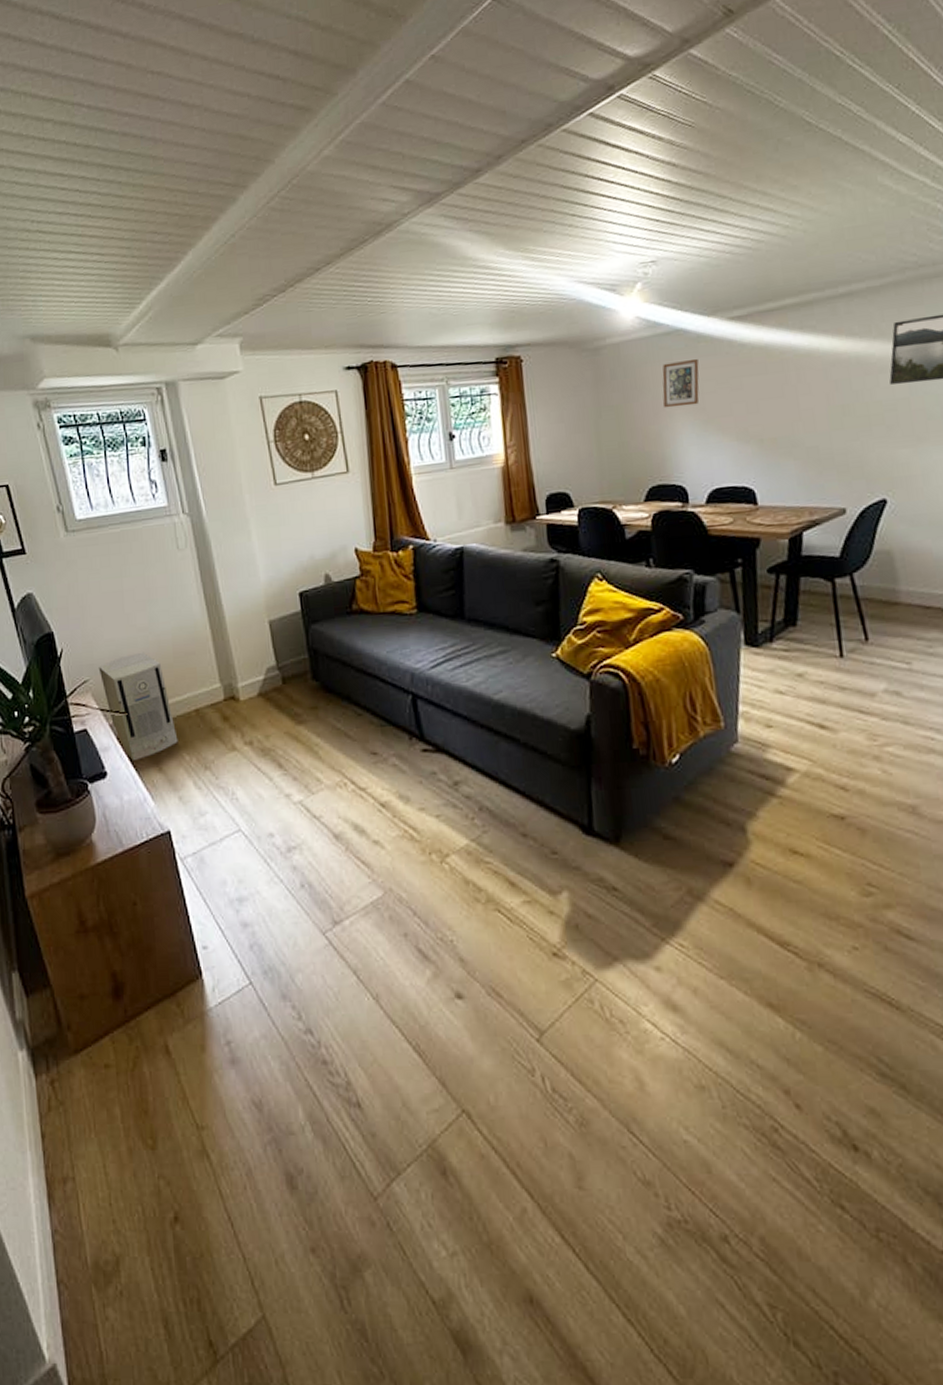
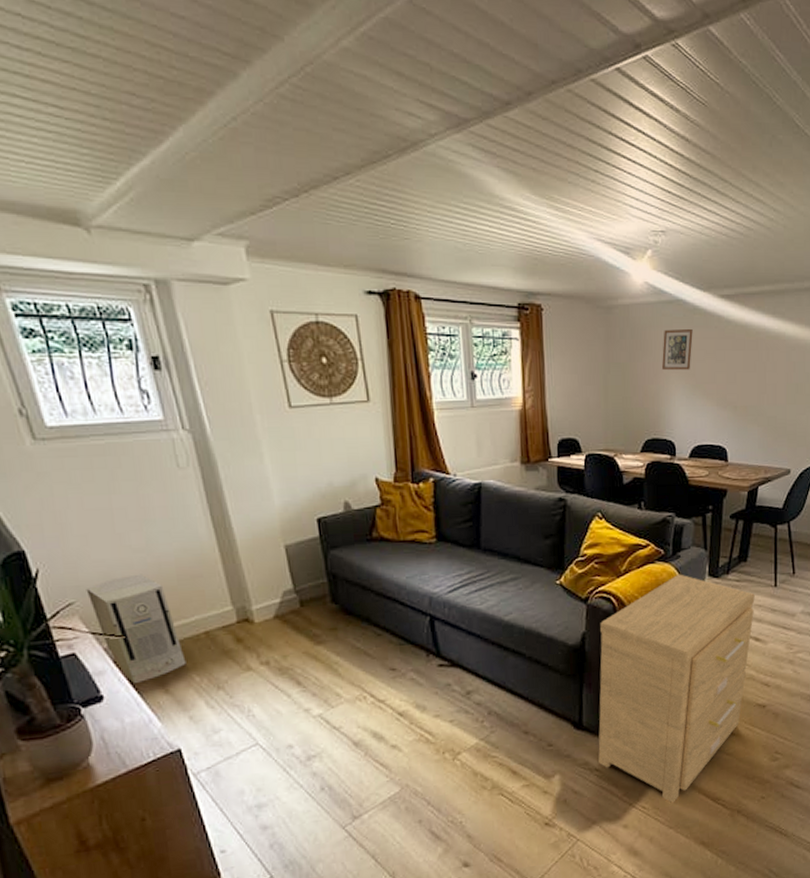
side table: none [608,643,814,944] -> present [598,574,755,804]

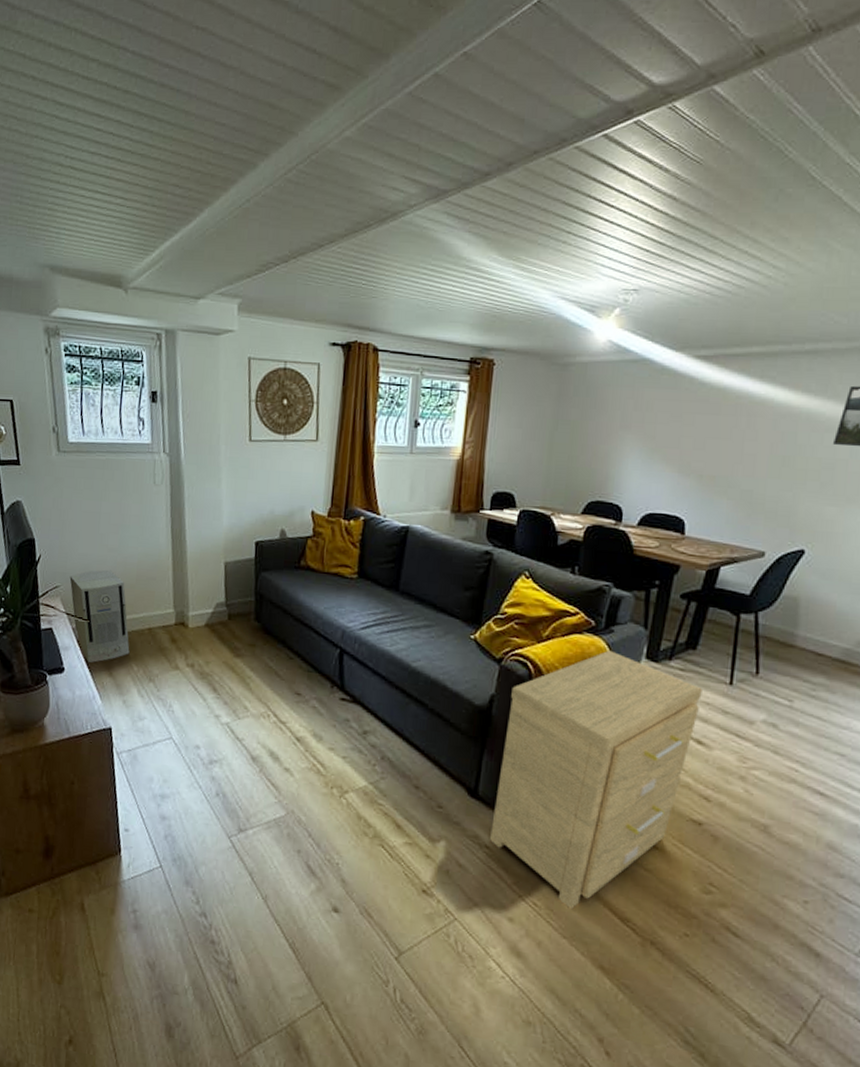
picture frame: present [661,328,693,371] -> none [616,389,658,433]

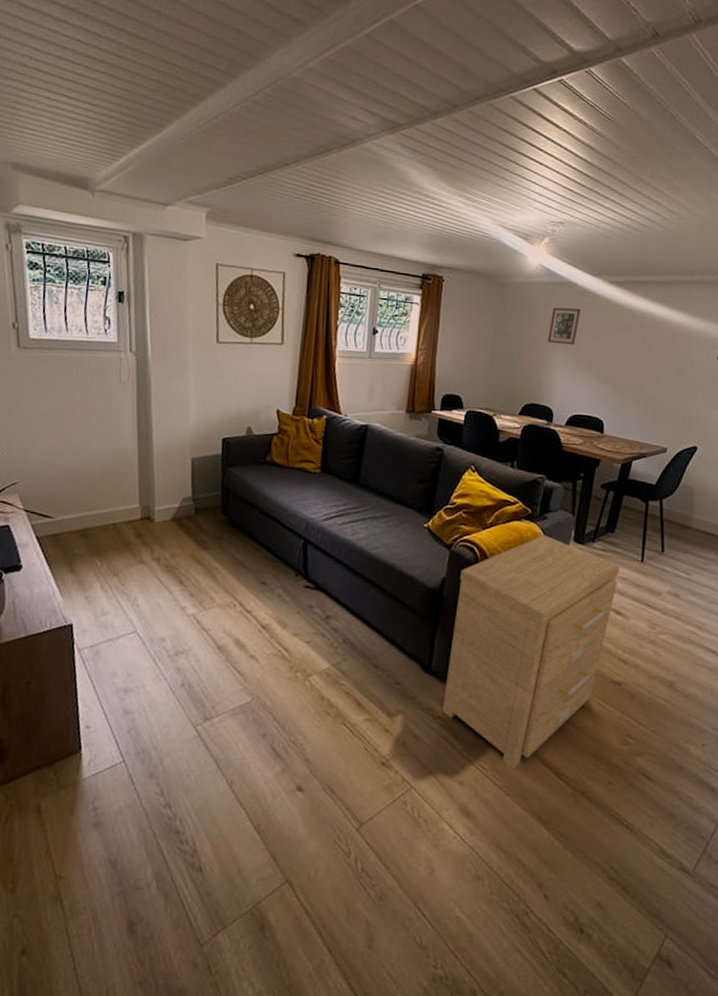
air purifier: present [69,570,130,663] -> none [29,466,93,560]
picture frame: none [616,389,658,433] -> present [547,307,581,346]

